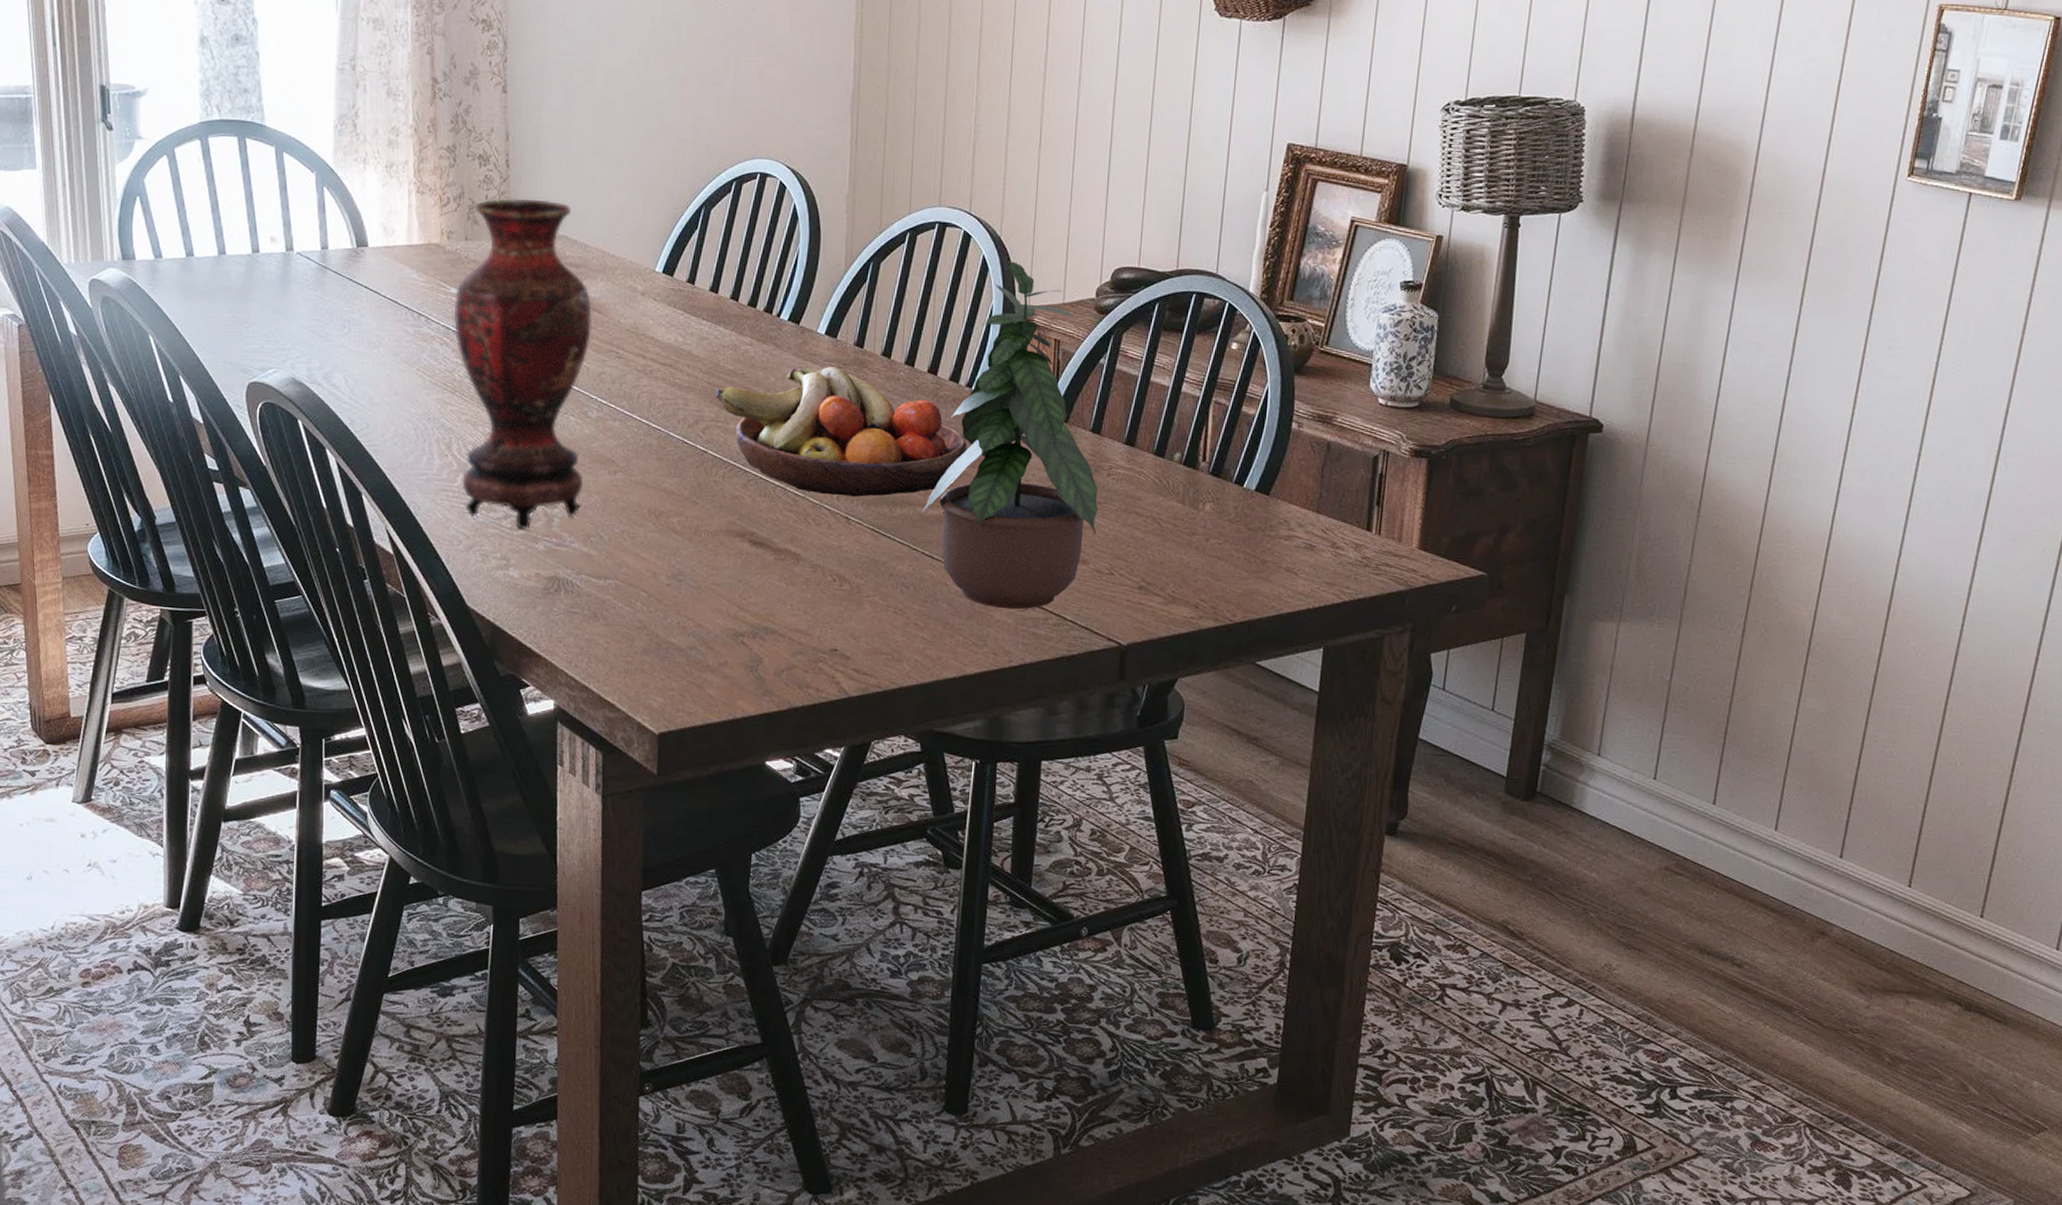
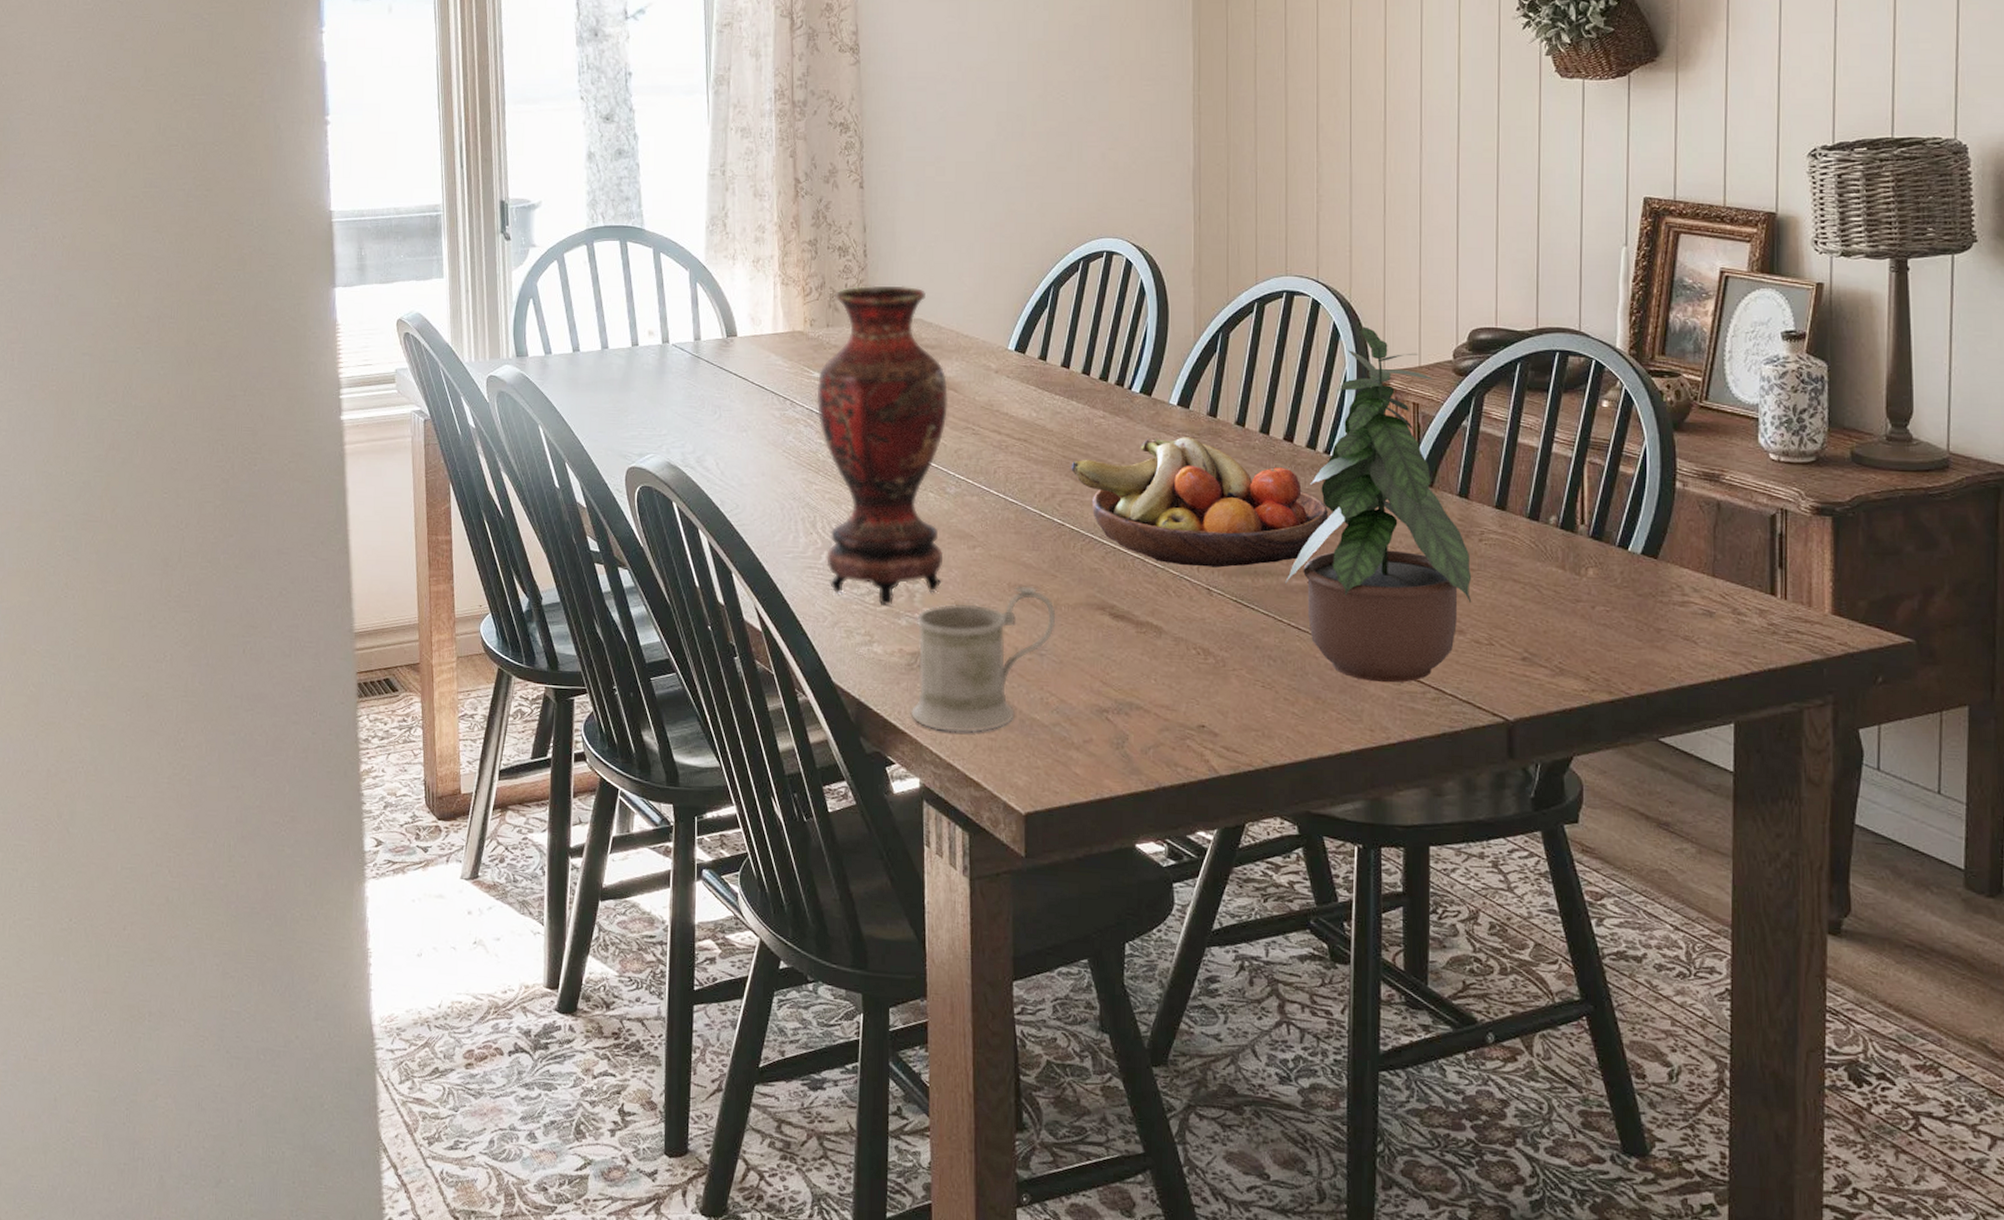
mug: none [546,511,695,656] -> present [910,585,1056,733]

